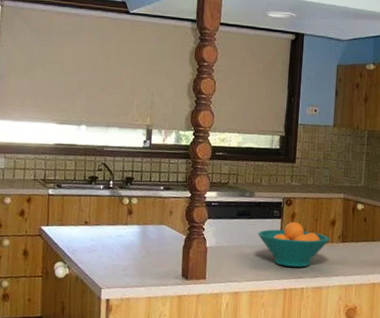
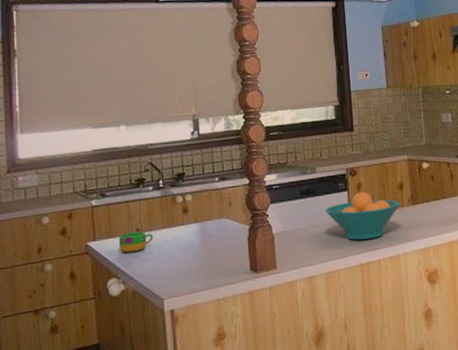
mug: none [68,223,99,242] -> present [118,231,153,253]

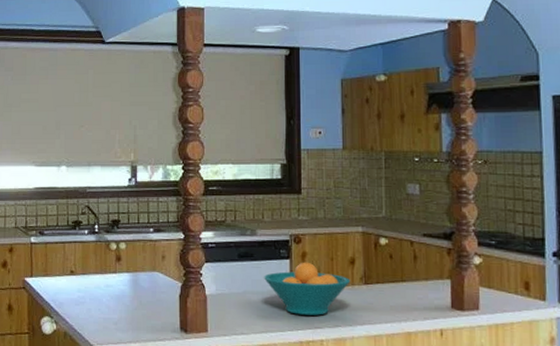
mug: present [118,231,153,253] -> none [53,273,86,294]

